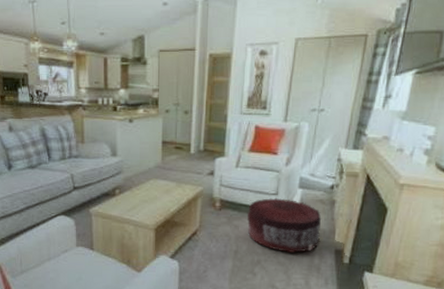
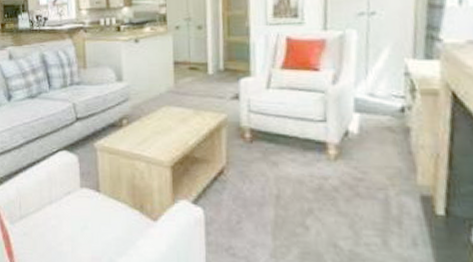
pouf: present [247,197,322,253] -> none [287,125,397,199]

